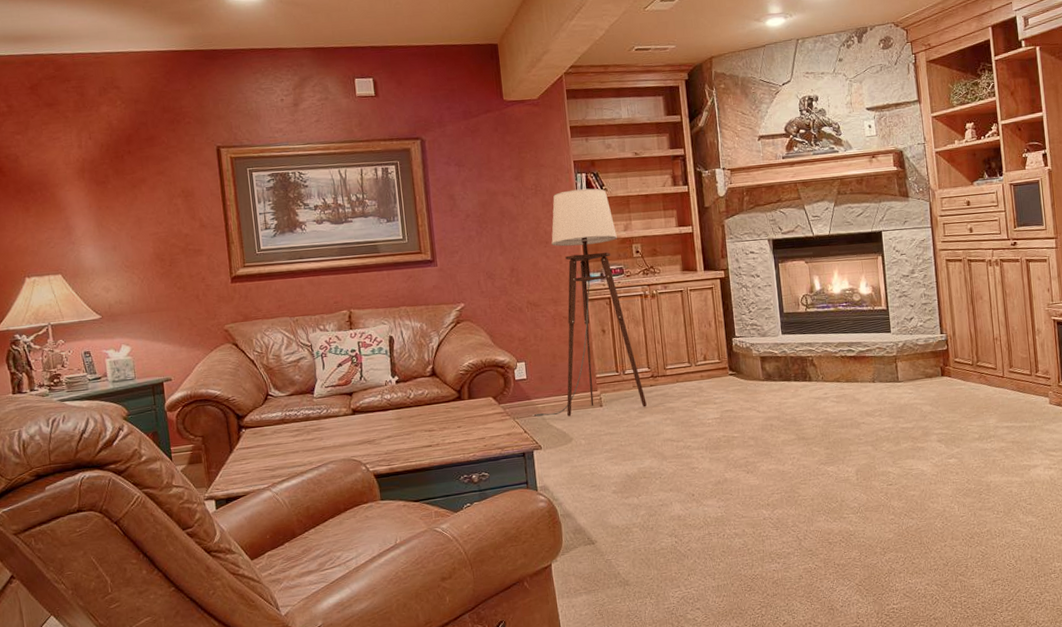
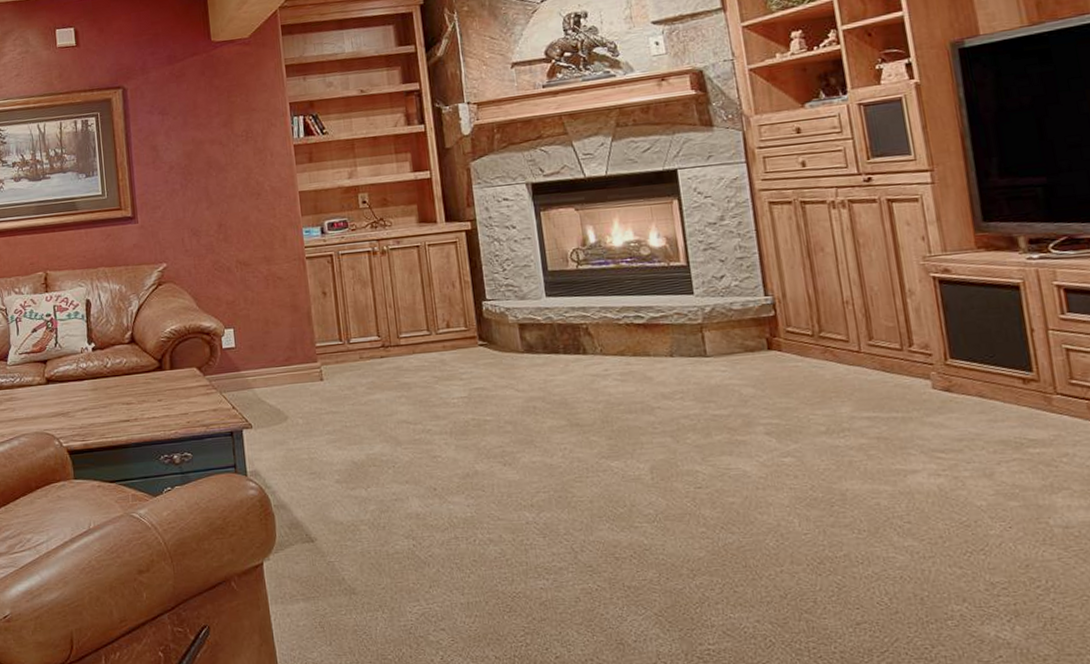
floor lamp: present [533,188,647,417] -> none [242,132,377,391]

